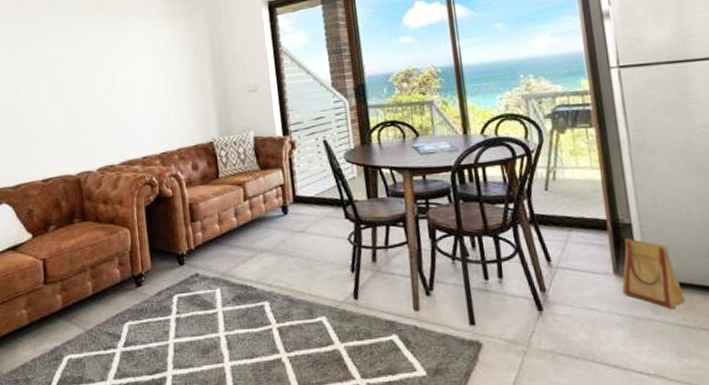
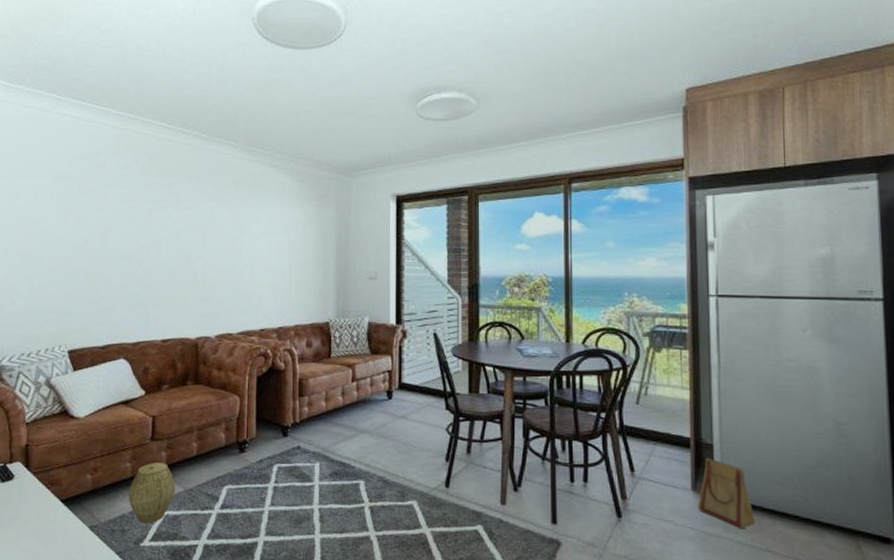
woven basket: none [27,305,76,370] -> present [128,462,176,523]

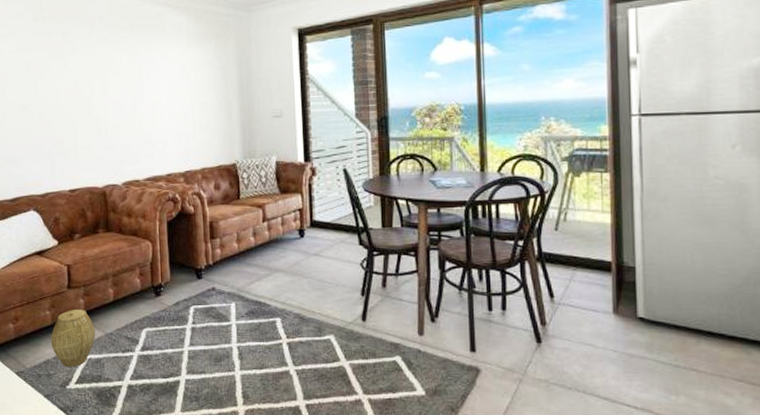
shopping bag: present [698,457,755,530] -> none [620,280,679,350]

